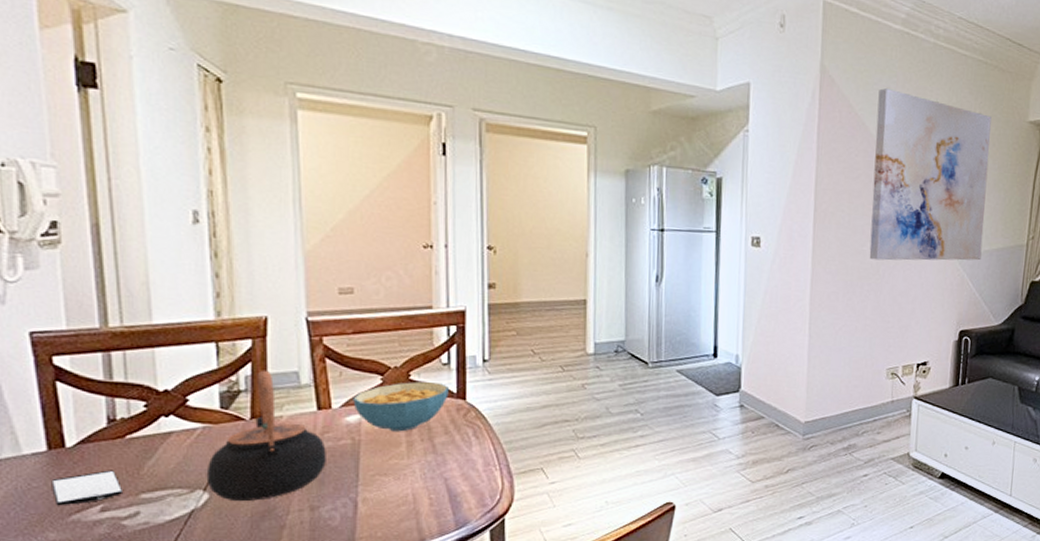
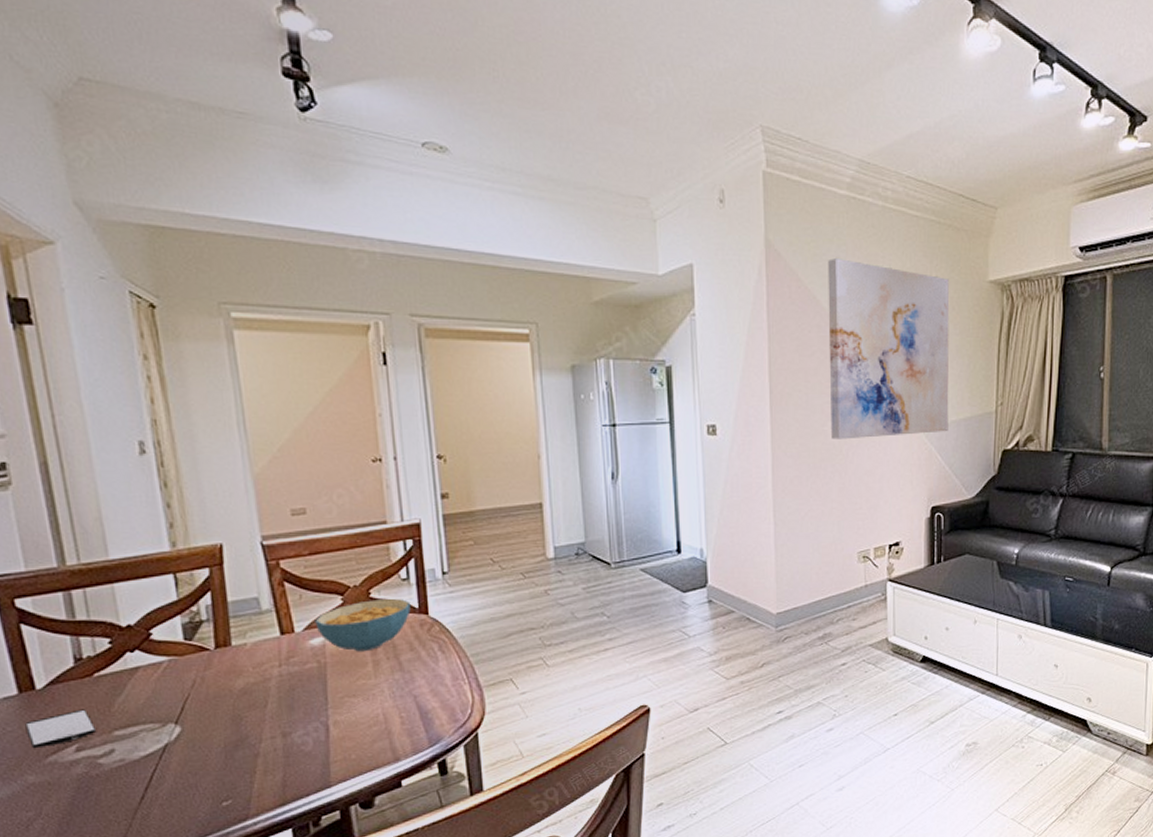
teapot: present [206,370,326,502] -> none [176,598,294,733]

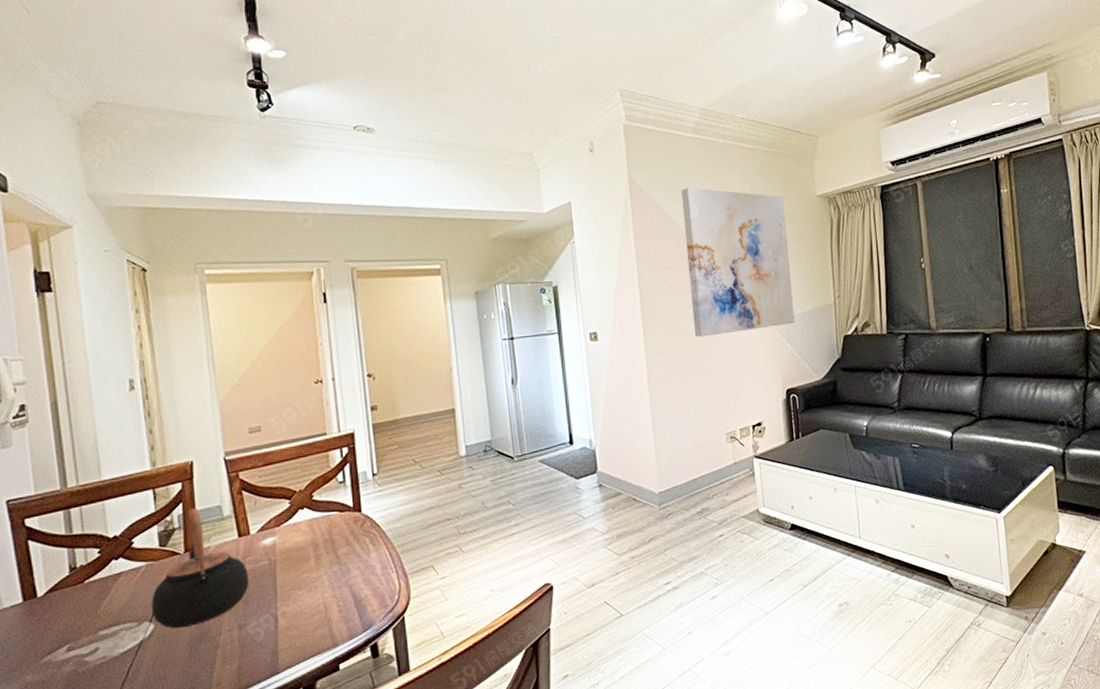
smartphone: present [25,709,95,749] -> none [27,612,84,651]
teapot: none [176,598,294,733] -> present [151,507,249,629]
cereal bowl: present [315,598,411,652] -> none [267,499,347,549]

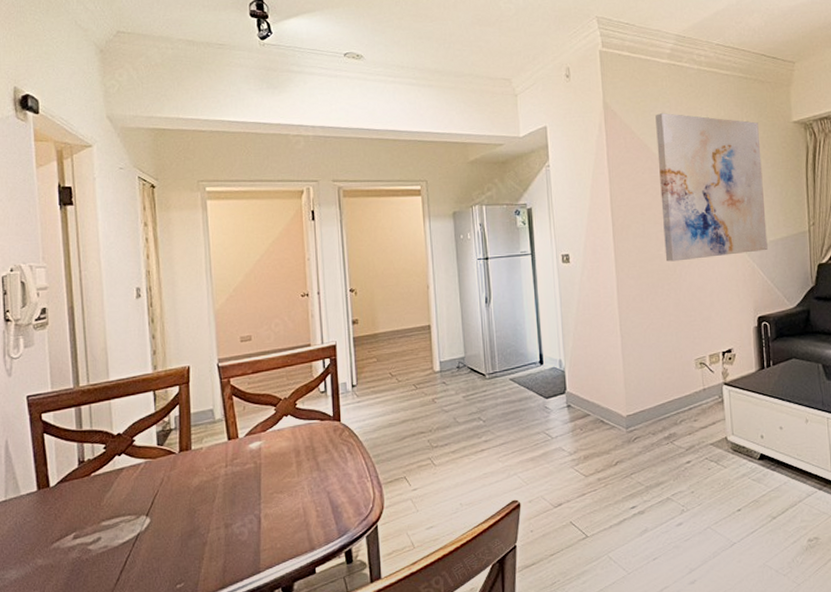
teapot: present [151,507,249,629] -> none [148,410,236,524]

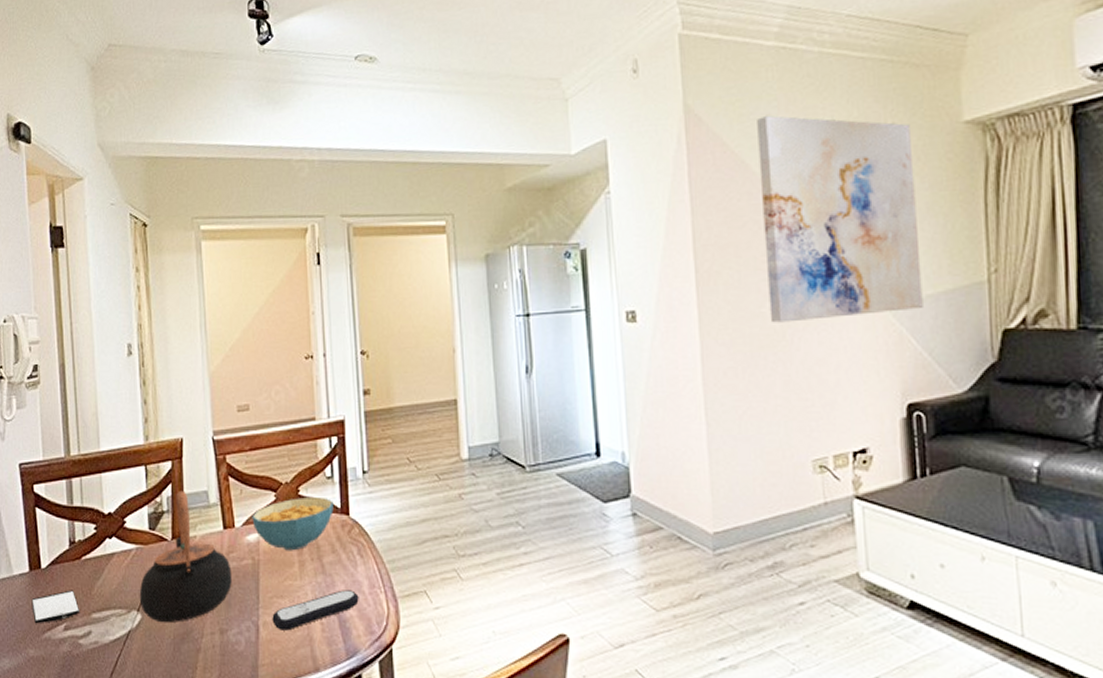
smartphone: none [40,503,88,537] -> present [31,590,79,624]
teapot: none [148,410,236,524] -> present [139,490,232,623]
cereal bowl: none [254,408,327,454] -> present [252,496,334,551]
remote control: none [273,481,349,520] -> present [272,590,359,631]

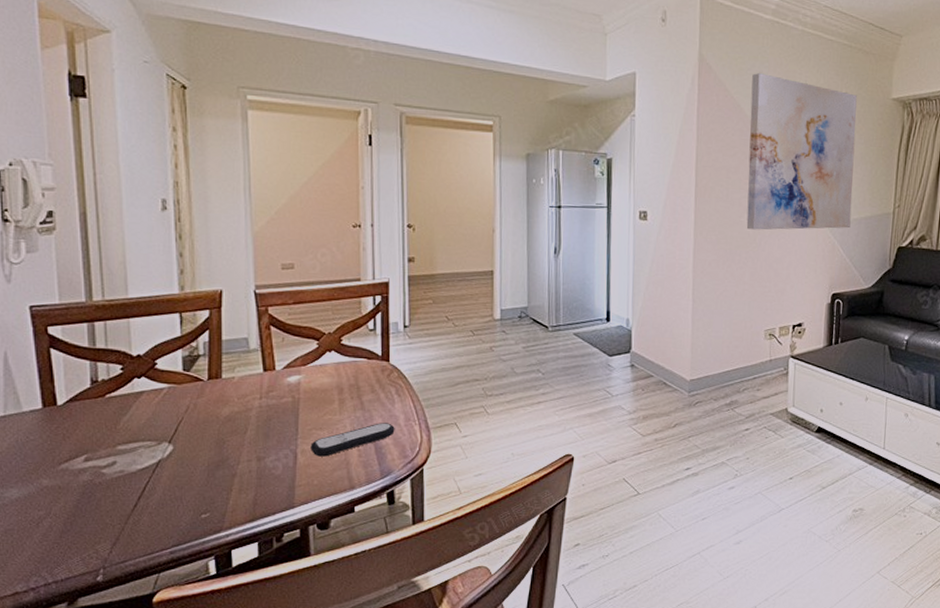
smartphone: present [31,590,79,624] -> none [45,425,102,456]
teapot: present [139,490,232,623] -> none [171,336,271,453]
cereal bowl: present [252,496,334,551] -> none [293,345,375,391]

